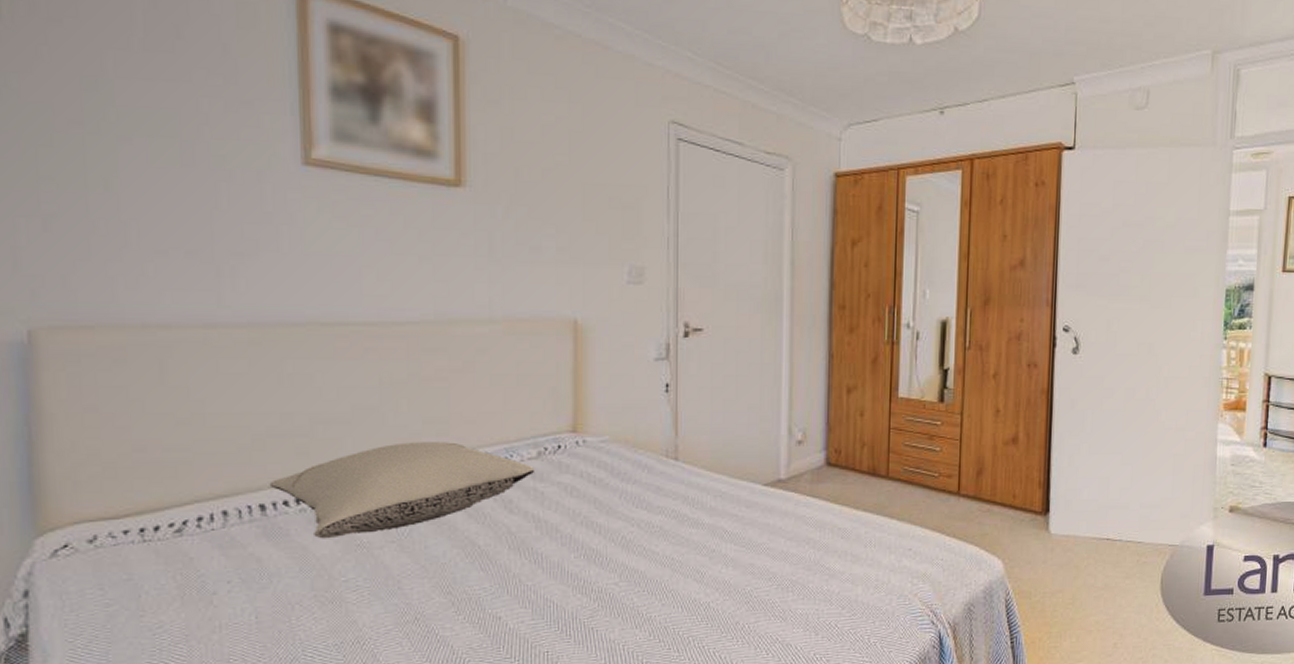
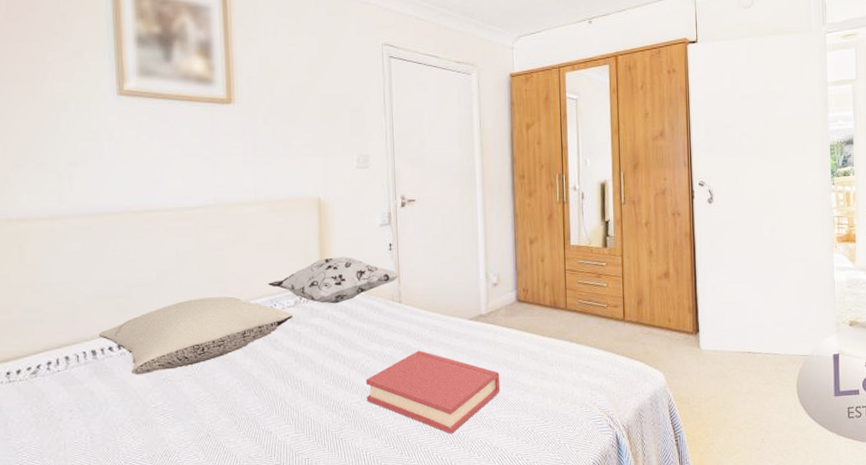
decorative pillow: none [502,397,679,458] -> present [267,256,401,304]
hardback book: none [626,521,799,627] -> present [365,350,501,434]

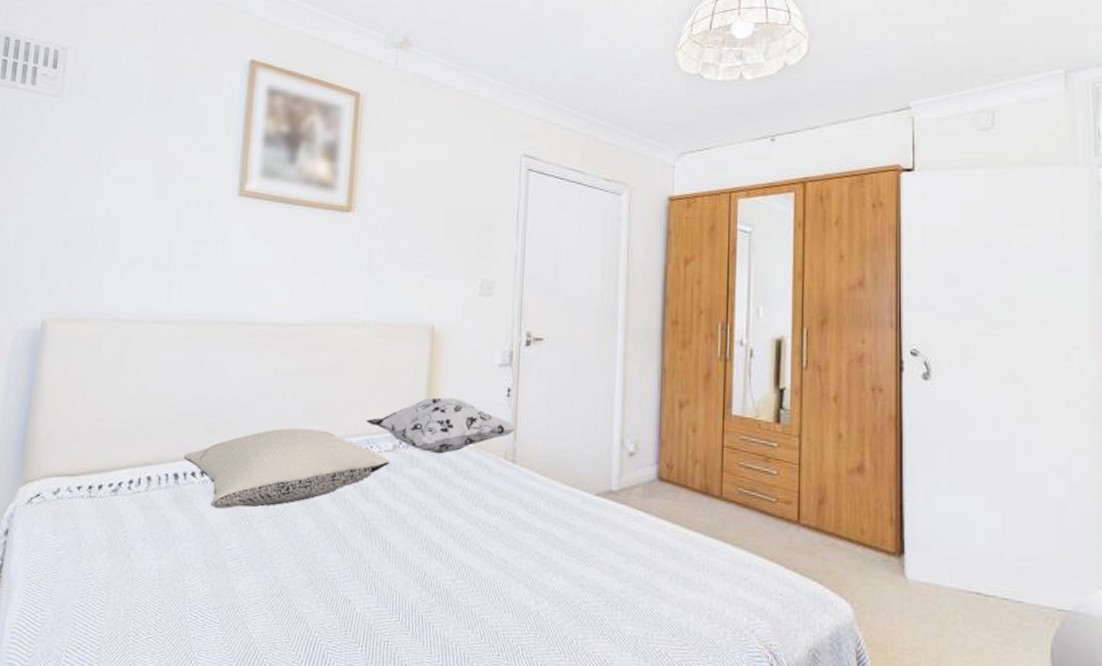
hardback book: present [365,350,501,434] -> none [462,525,629,641]

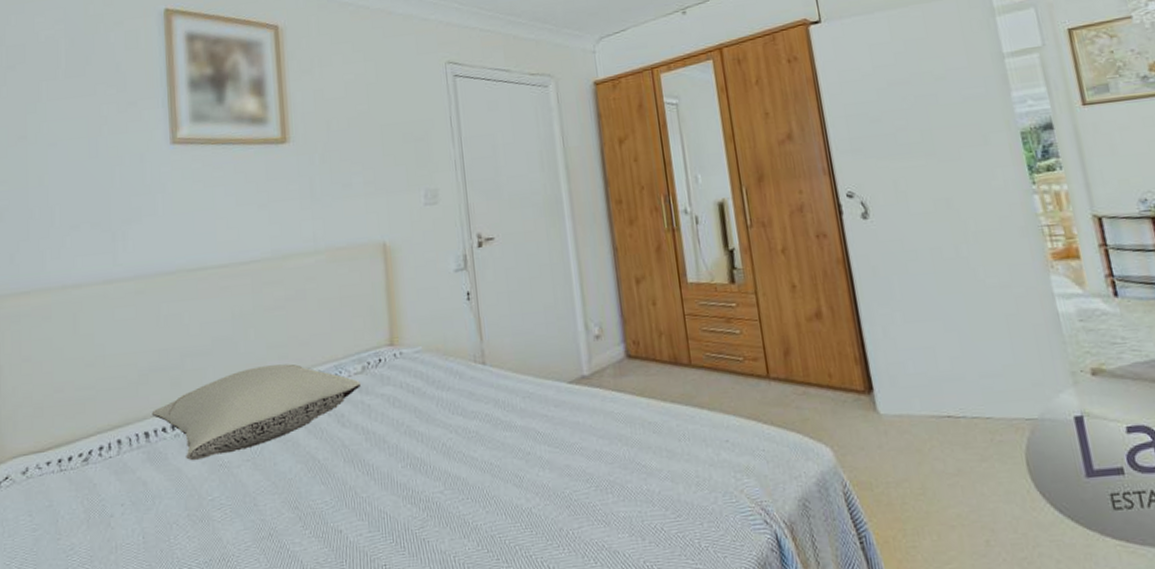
decorative pillow: present [366,397,518,454] -> none [331,310,483,369]

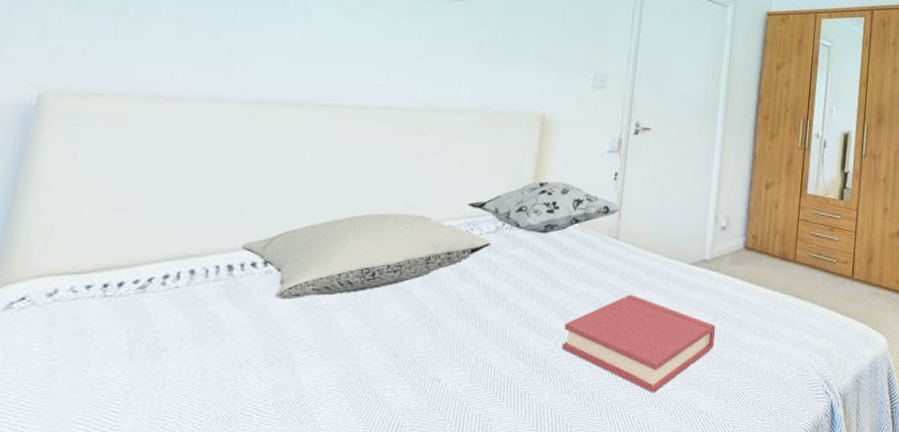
decorative pillow: none [331,310,483,369] -> present [467,181,623,234]
hardback book: none [448,423,616,534] -> present [561,294,716,393]

